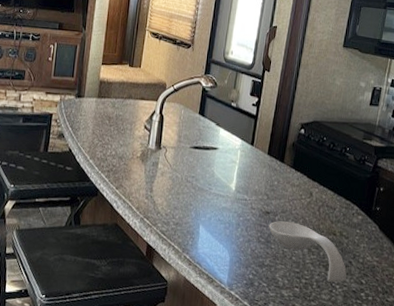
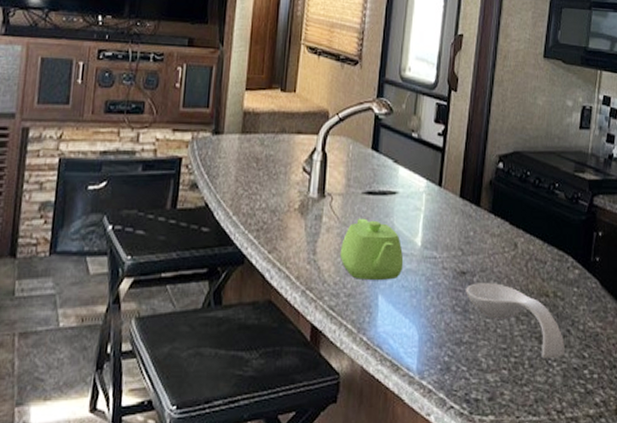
teapot: none [171,166,221,215] -> present [339,218,404,280]

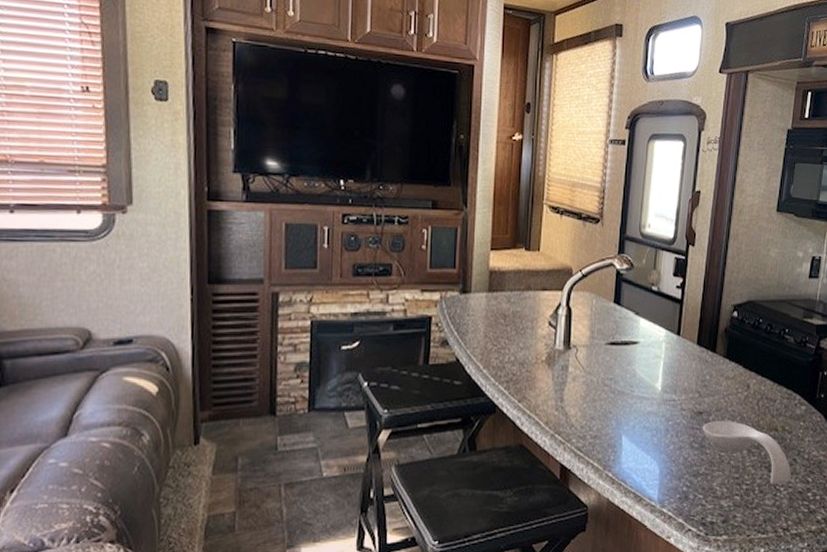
teapot: present [339,218,404,280] -> none [585,367,645,422]

